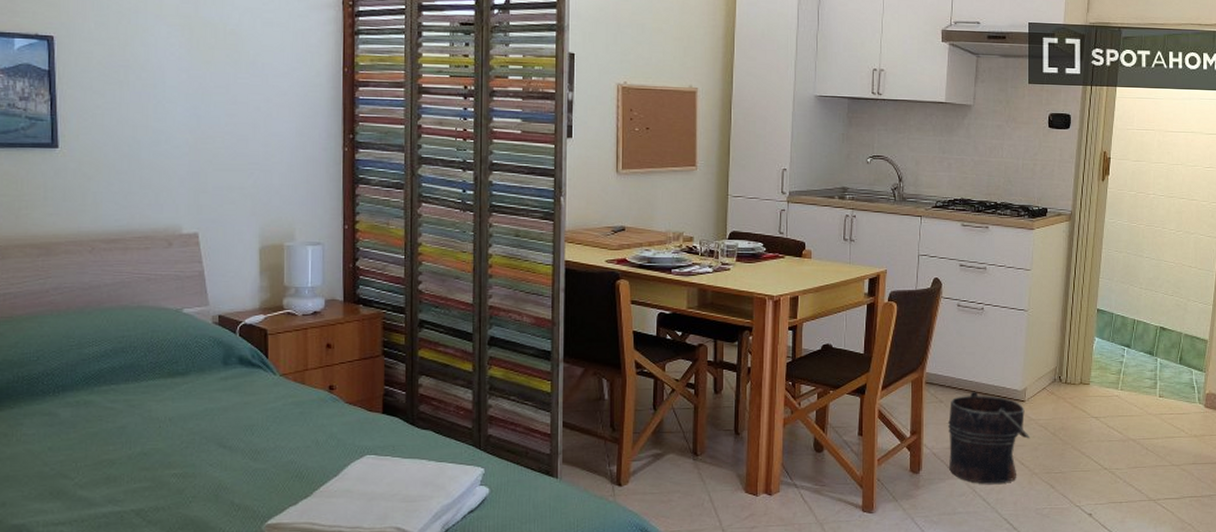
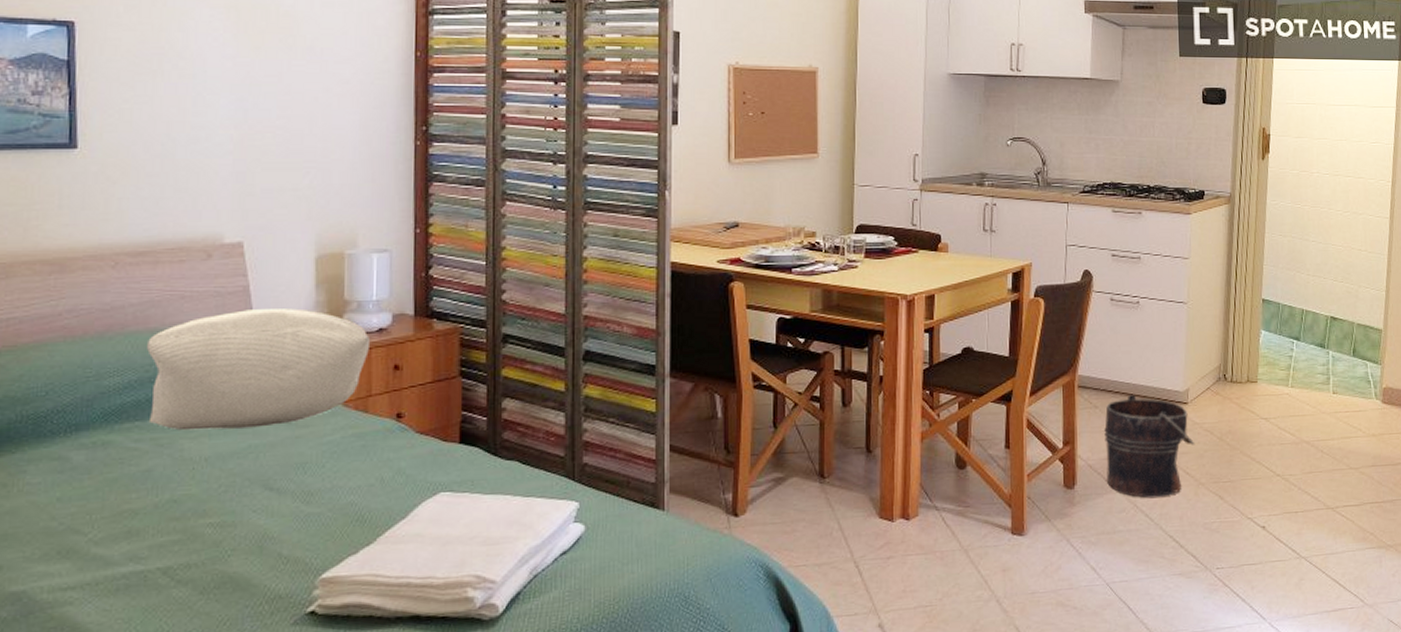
pillow: none [119,292,307,394] -> present [146,308,371,431]

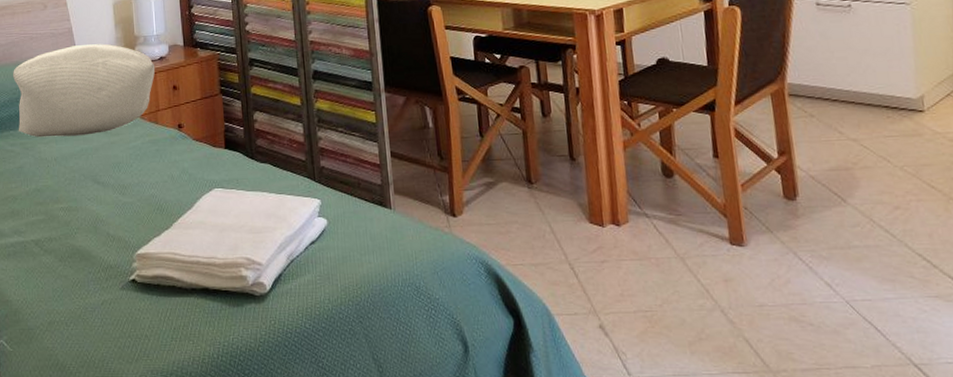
bucket: present [1104,394,1195,498] -> none [824,101,939,212]

